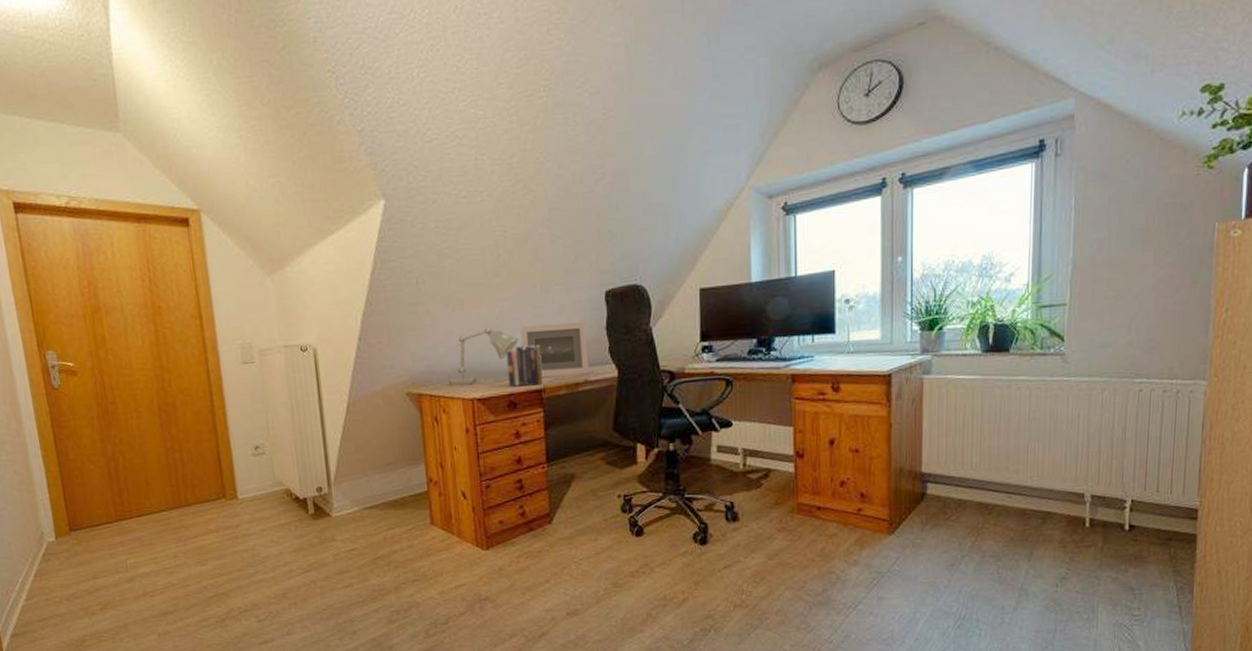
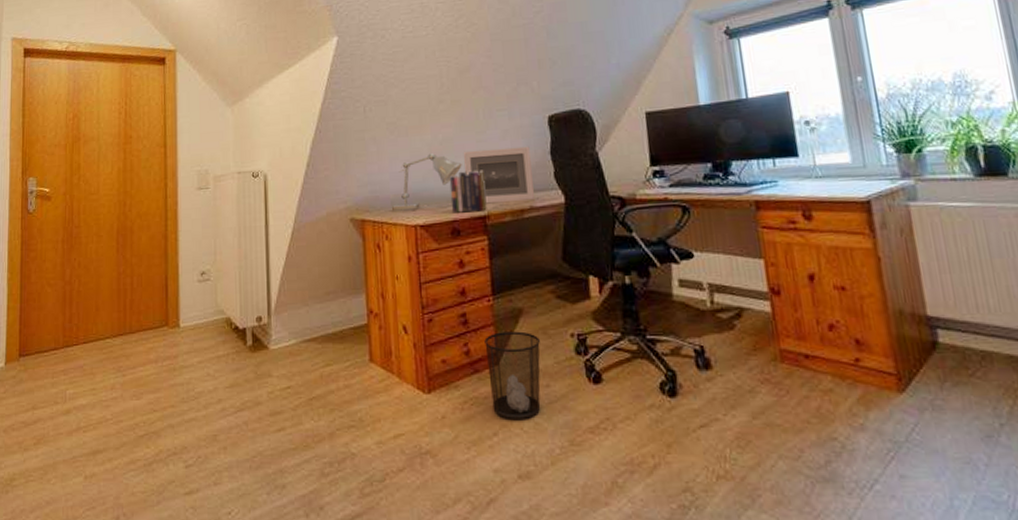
waste bin: none [539,494,590,569] -> present [484,331,541,421]

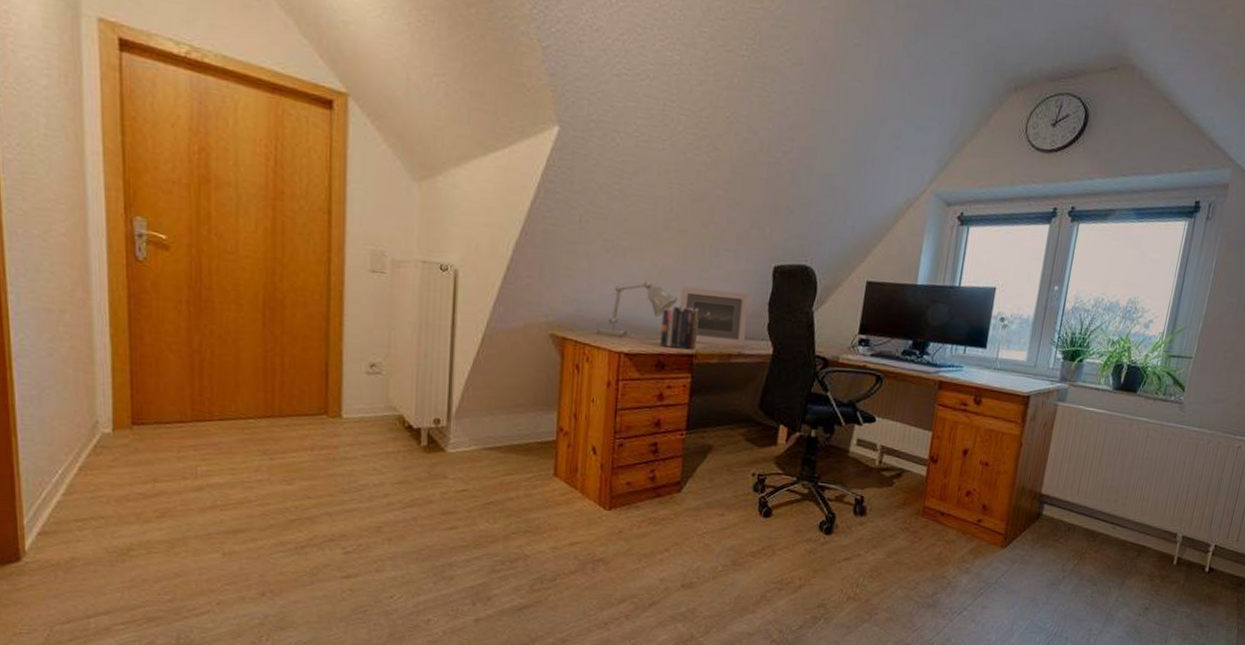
waste bin: present [484,331,541,421] -> none [668,464,723,541]

